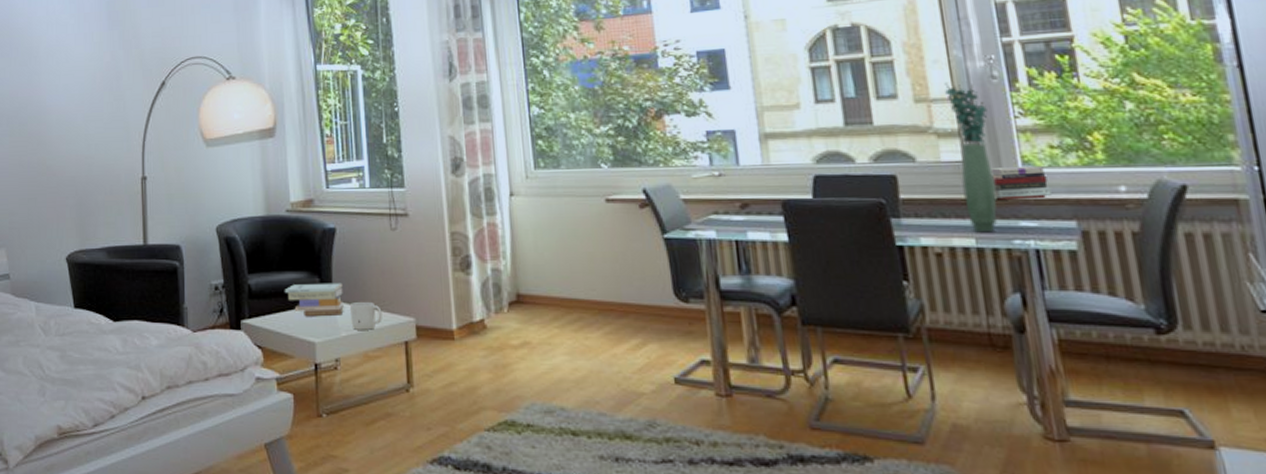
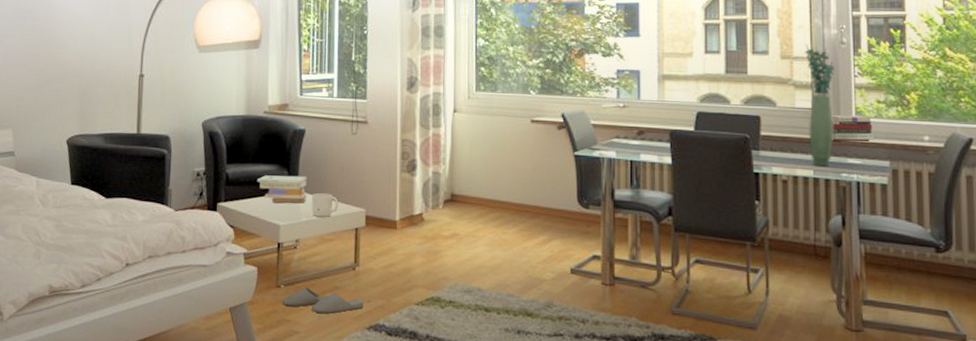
slippers: none [325,415,423,446] -> present [282,287,364,314]

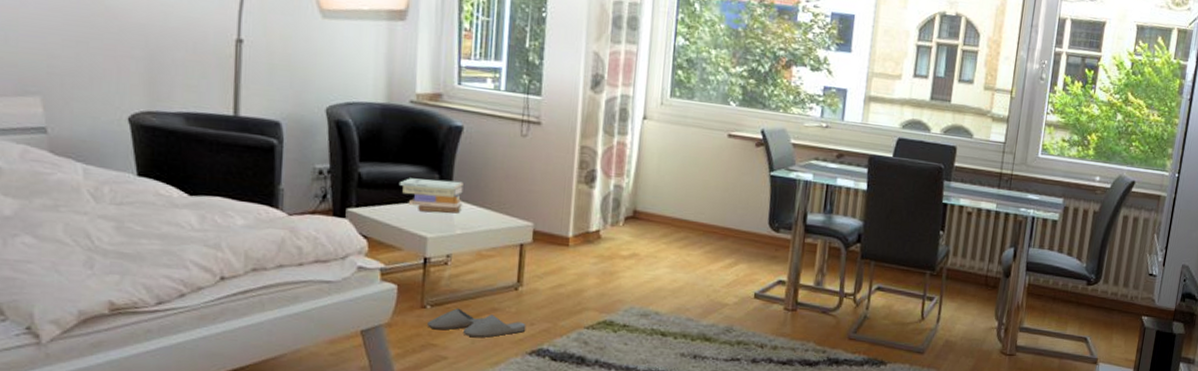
mug: present [311,192,338,217] -> none [467,202,501,230]
vase: present [805,44,835,166] -> none [996,77,1031,201]
books: present [832,115,874,142] -> none [1017,151,1055,180]

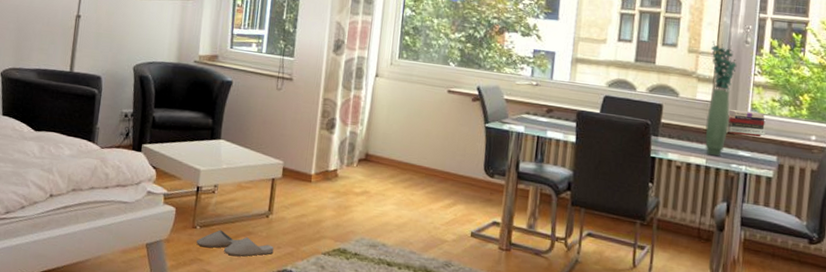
books: present [398,178,464,214] -> none [181,121,231,152]
vase: none [996,77,1031,201] -> present [705,40,737,157]
books: none [1017,151,1055,180] -> present [726,109,766,137]

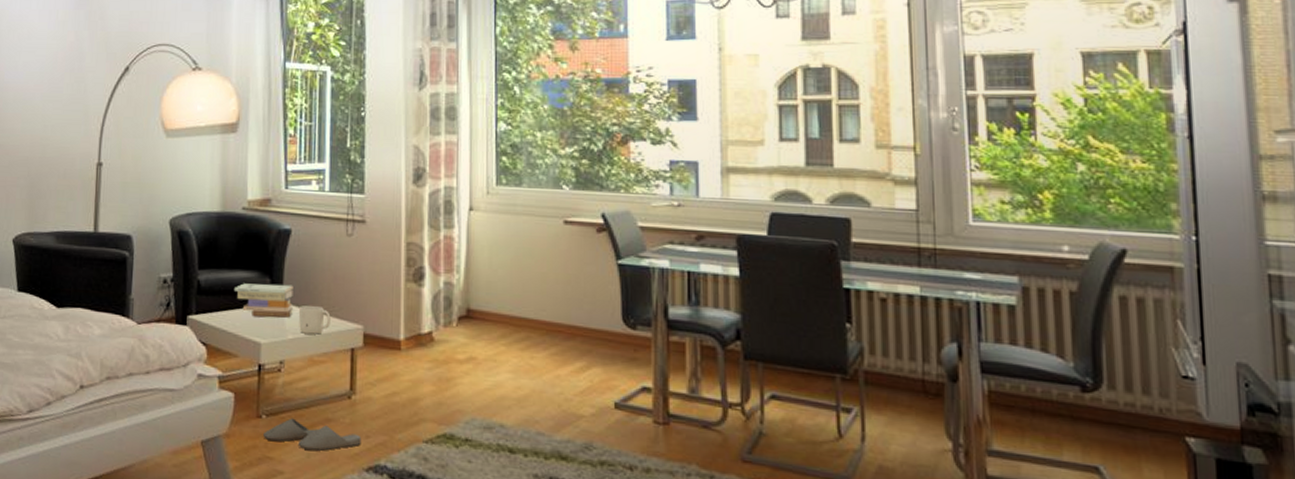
books: none [181,121,231,152] -> present [233,283,293,318]
mug: none [232,142,258,166] -> present [298,305,331,335]
vase: present [705,40,737,157] -> none [906,130,945,282]
books: present [726,109,766,137] -> none [942,218,997,253]

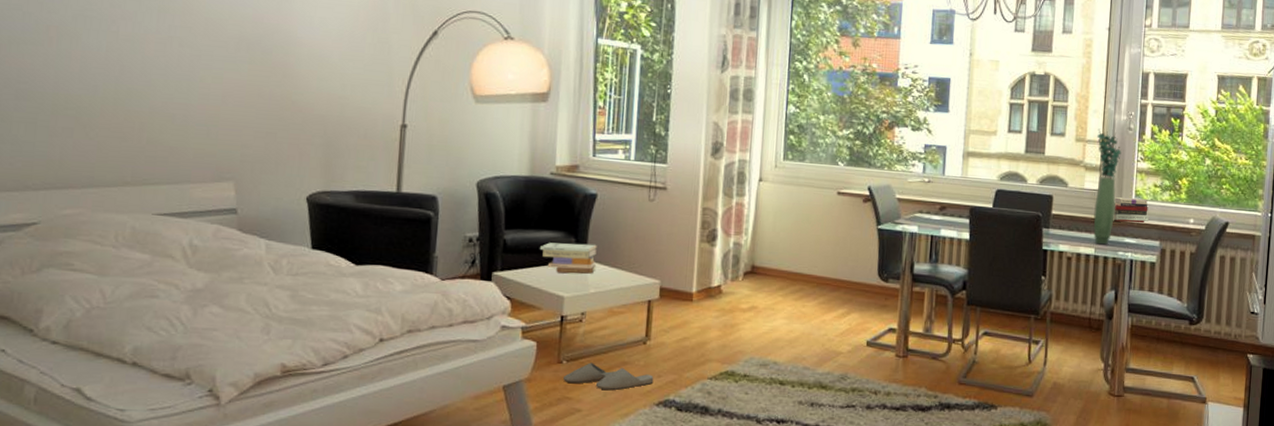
mug: present [298,305,331,335] -> none [600,262,631,289]
vase: none [906,130,945,282] -> present [1093,128,1122,245]
books: none [942,218,997,253] -> present [1113,197,1149,224]

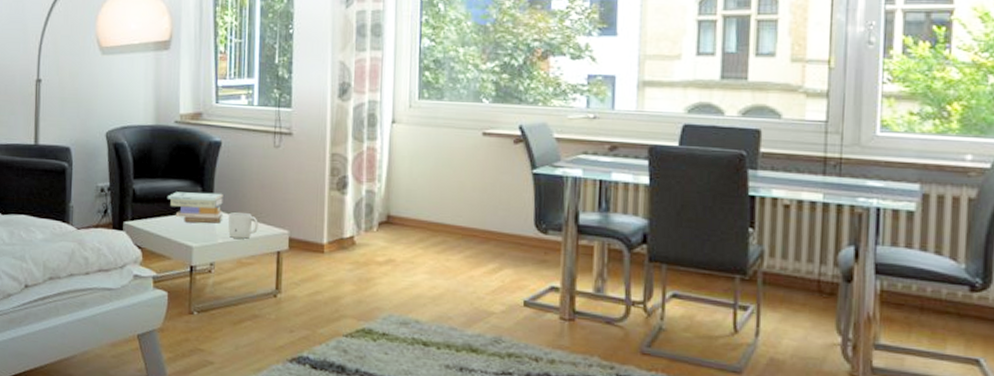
slippers: present [563,362,654,390] -> none [195,314,286,344]
mug: none [600,262,631,289] -> present [228,212,258,239]
vase: present [1093,128,1122,245] -> none [820,44,858,189]
books: present [1113,197,1149,224] -> none [849,129,902,162]

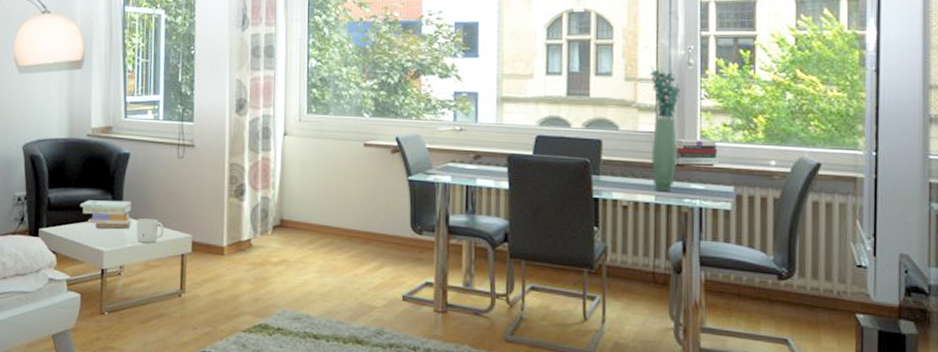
vase: none [820,44,858,189] -> present [650,65,681,192]
books: none [849,129,902,162] -> present [675,139,719,167]

